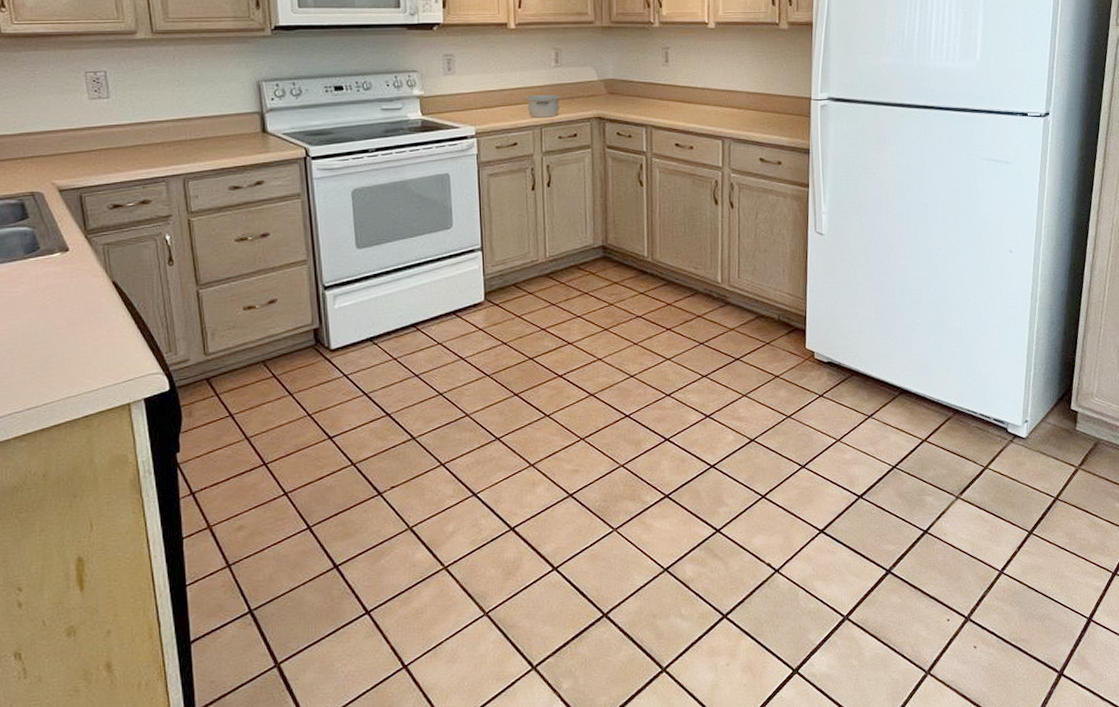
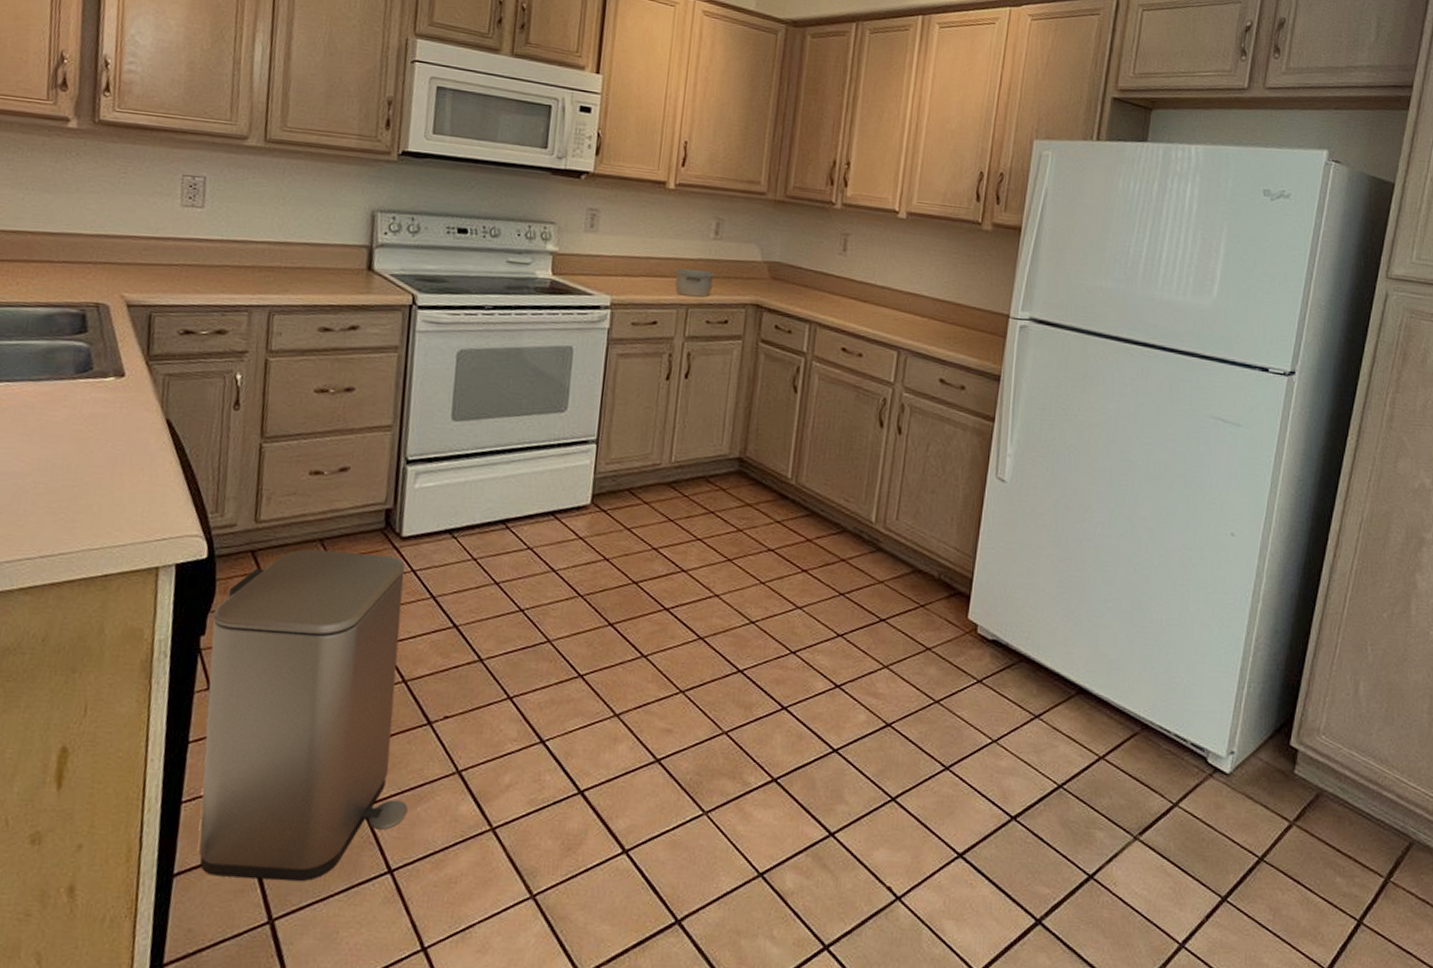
pedal bin: none [184,366,374,638] -> present [198,549,408,881]

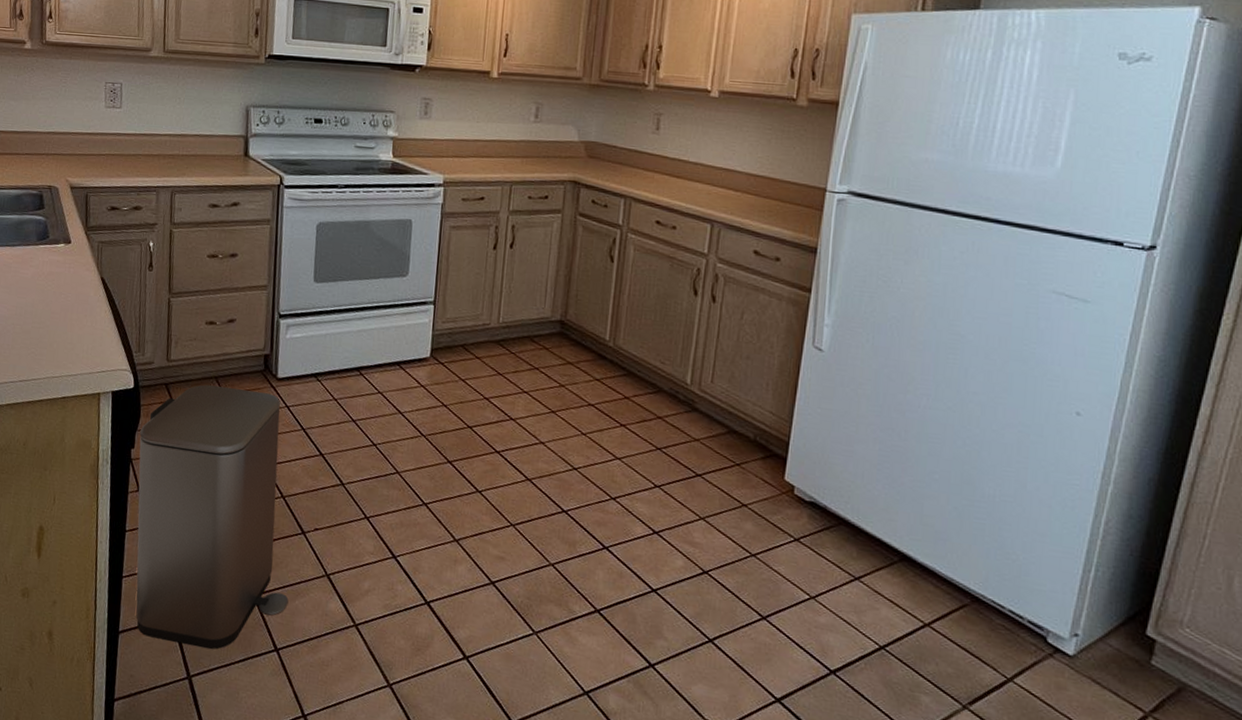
cooking pot: present [675,268,715,298] -> none [500,149,535,176]

